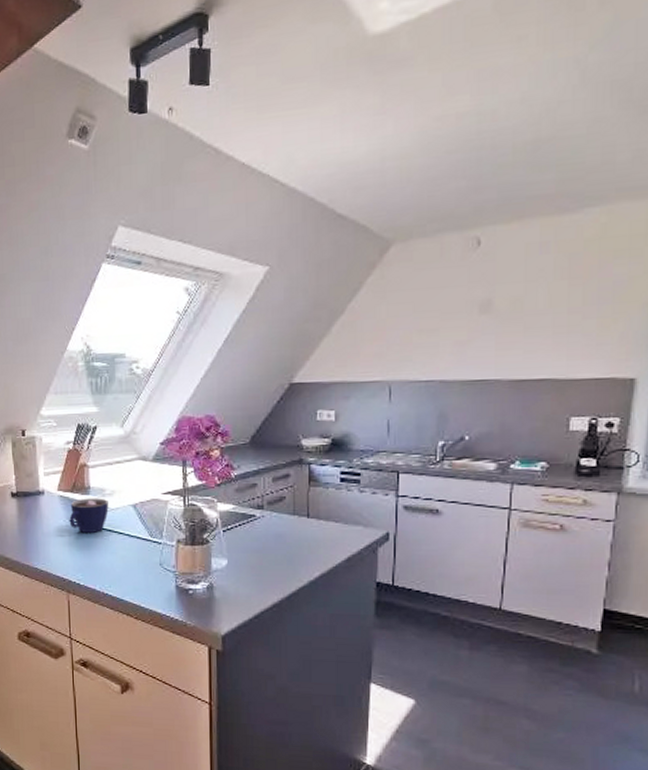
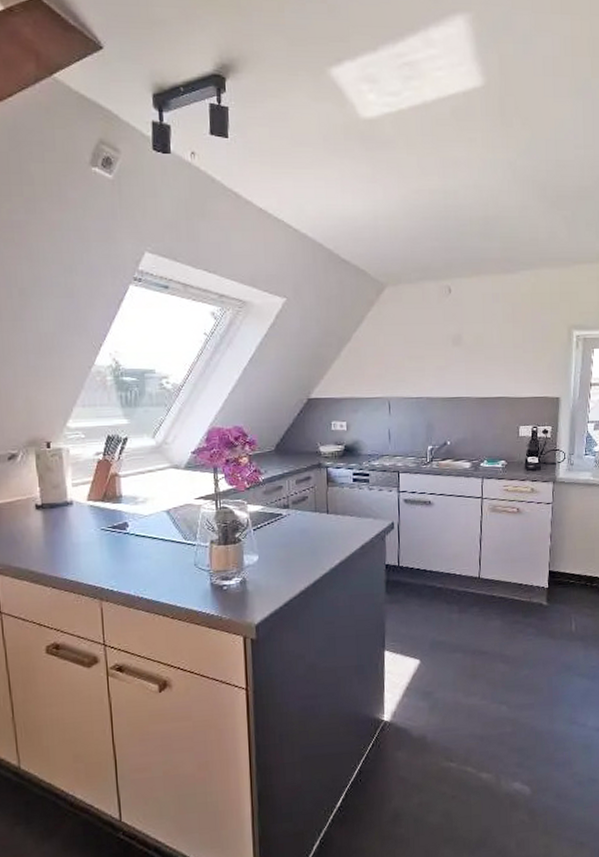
cup: present [69,498,109,534] -> none [100,505,142,541]

